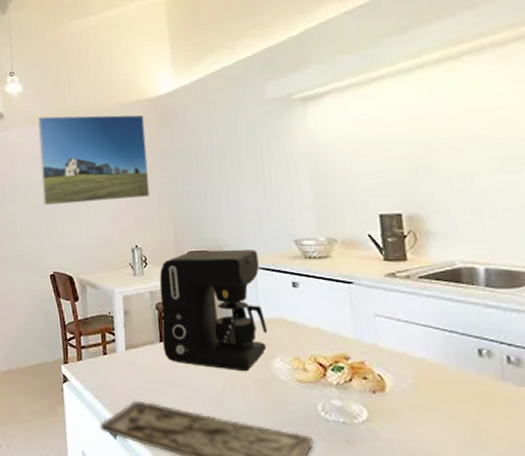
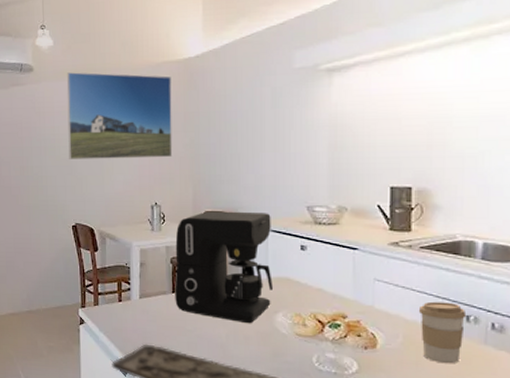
coffee cup: none [425,335,479,405] -> present [418,301,467,364]

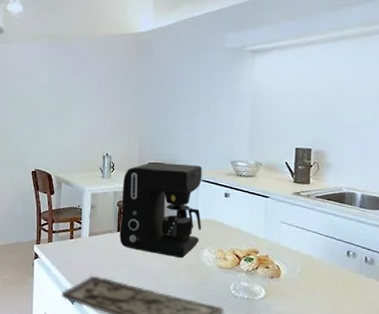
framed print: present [67,72,173,159] -> none [32,36,125,116]
coffee cup: present [418,301,467,364] -> none [312,240,348,290]

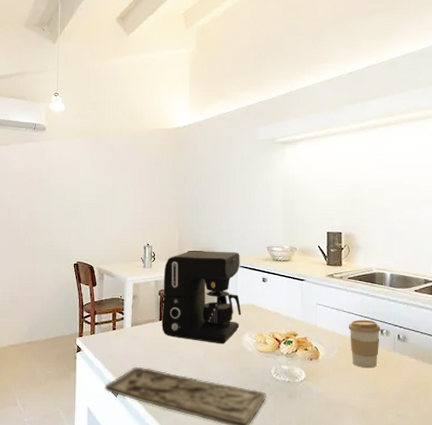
coffee cup: none [312,240,348,290] -> present [348,320,381,368]

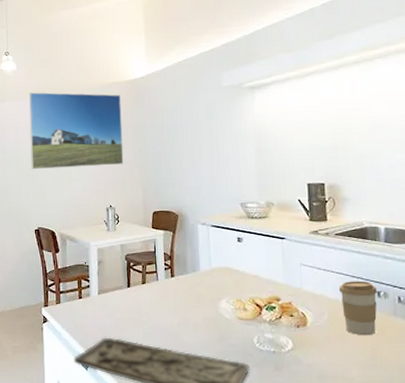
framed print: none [74,133,164,207] -> present [29,92,124,169]
coffee maker: present [162,251,241,344] -> none [129,210,216,312]

